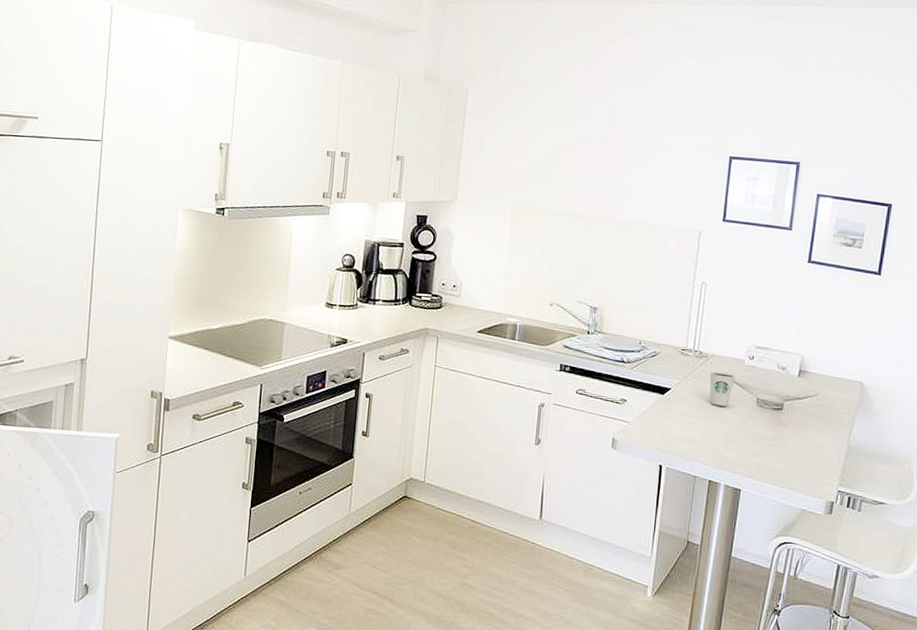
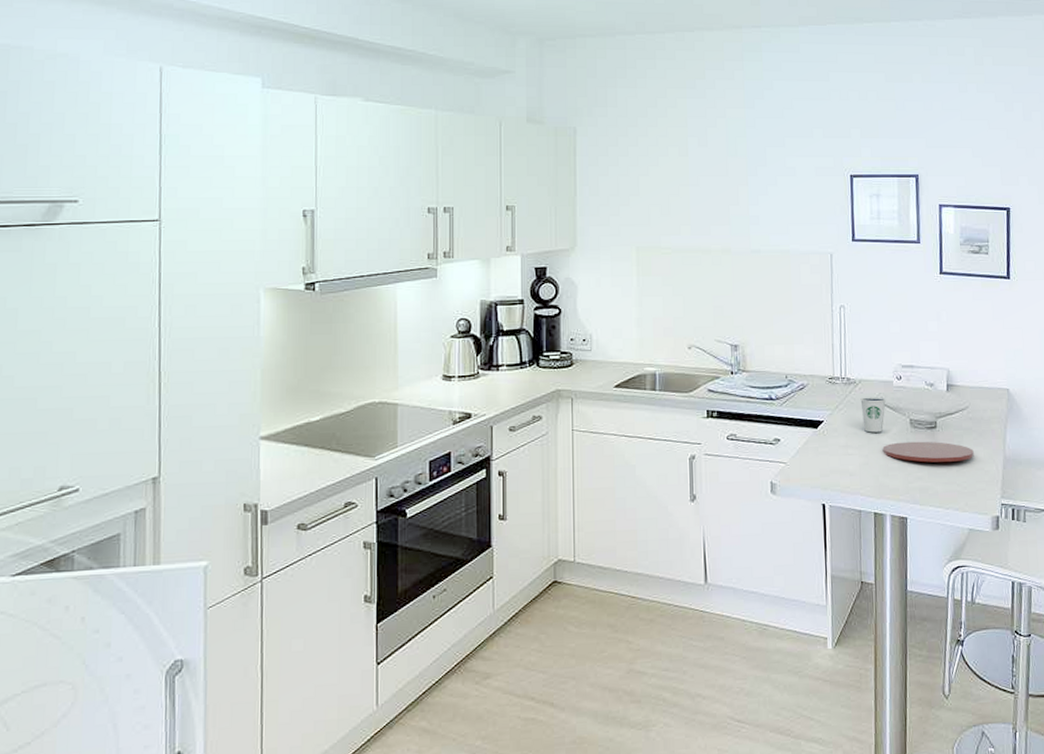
plate: none [725,418,818,445] -> present [882,441,974,463]

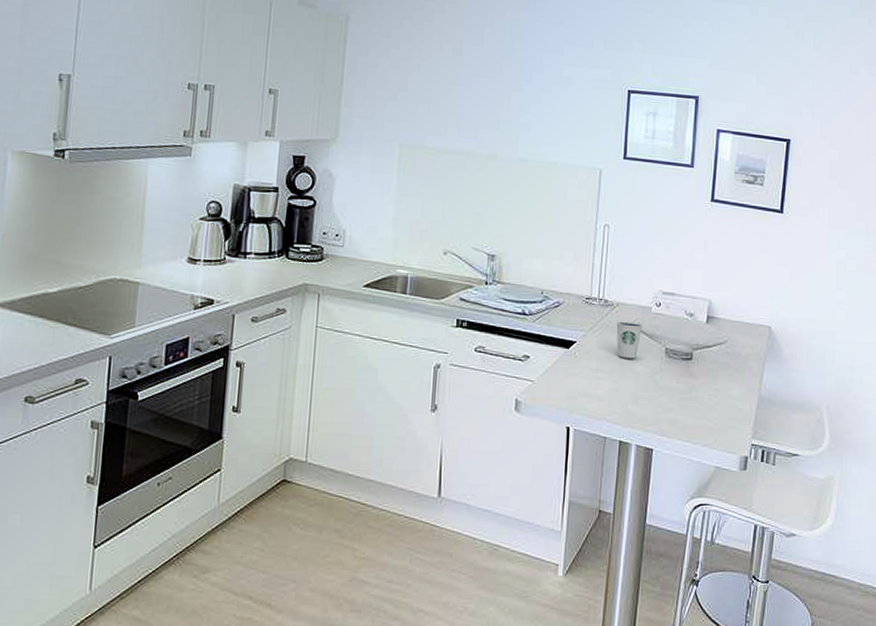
plate: present [882,441,974,463] -> none [634,370,728,396]

